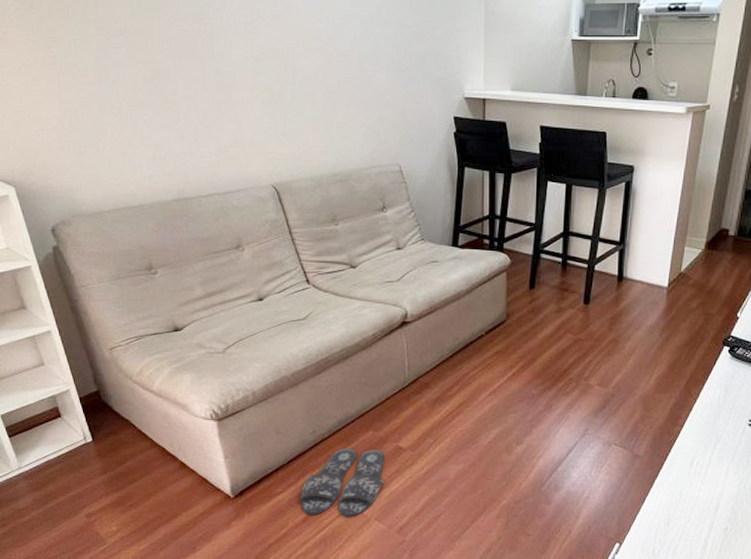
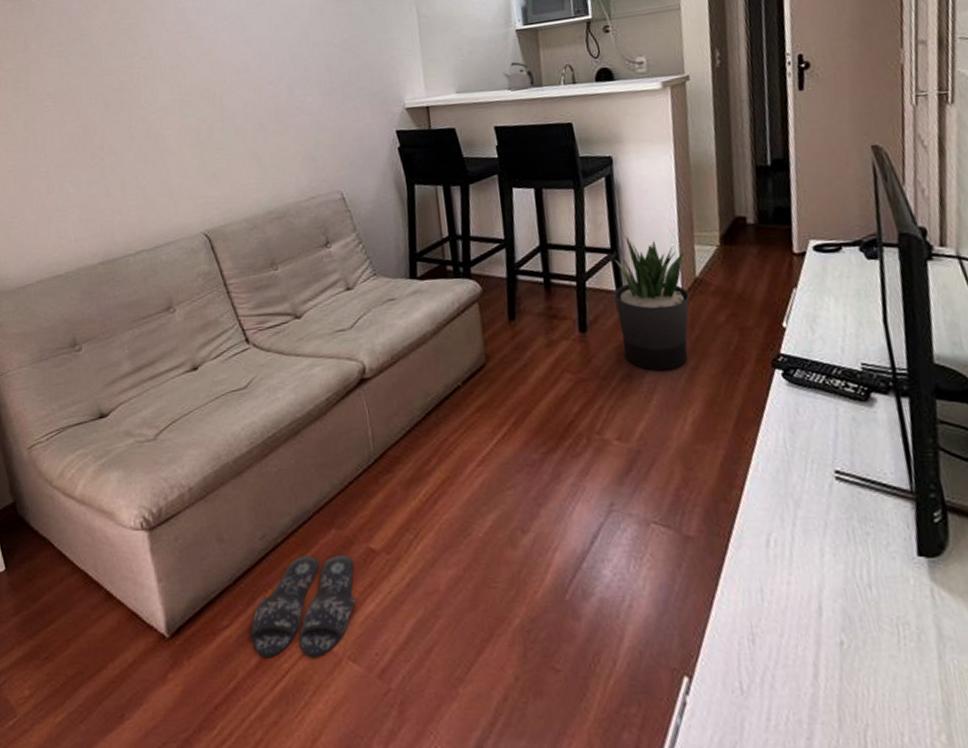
kettle: none [554,70,581,96] -> present [502,62,535,91]
planter: none [615,233,677,339] -> present [614,236,690,371]

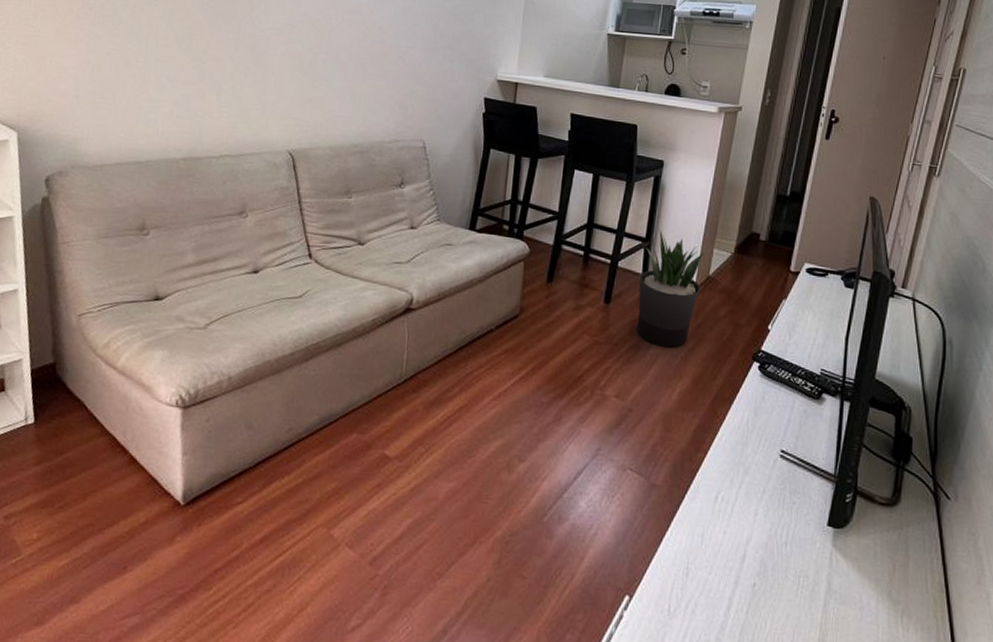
slippers: present [251,555,356,657] -> none [261,452,367,540]
kettle: present [502,62,535,91] -> none [588,62,614,88]

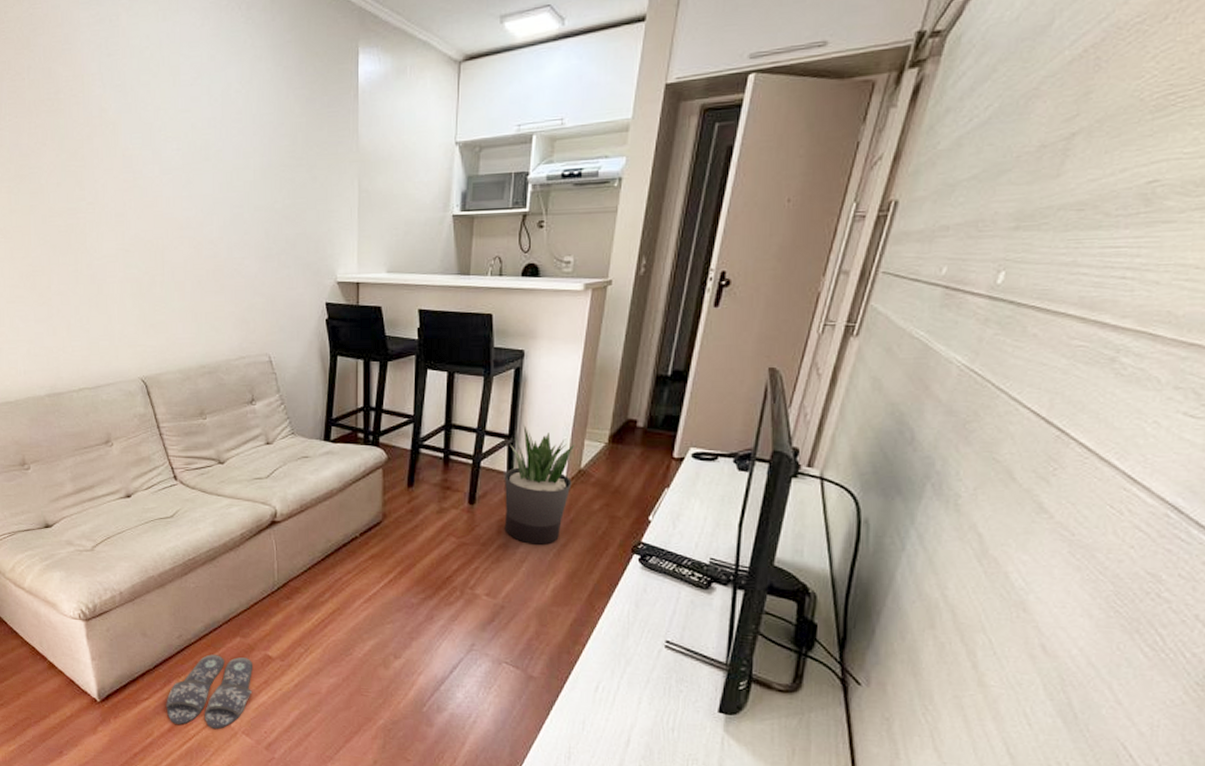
slippers: none [261,452,367,540] -> present [166,654,253,729]

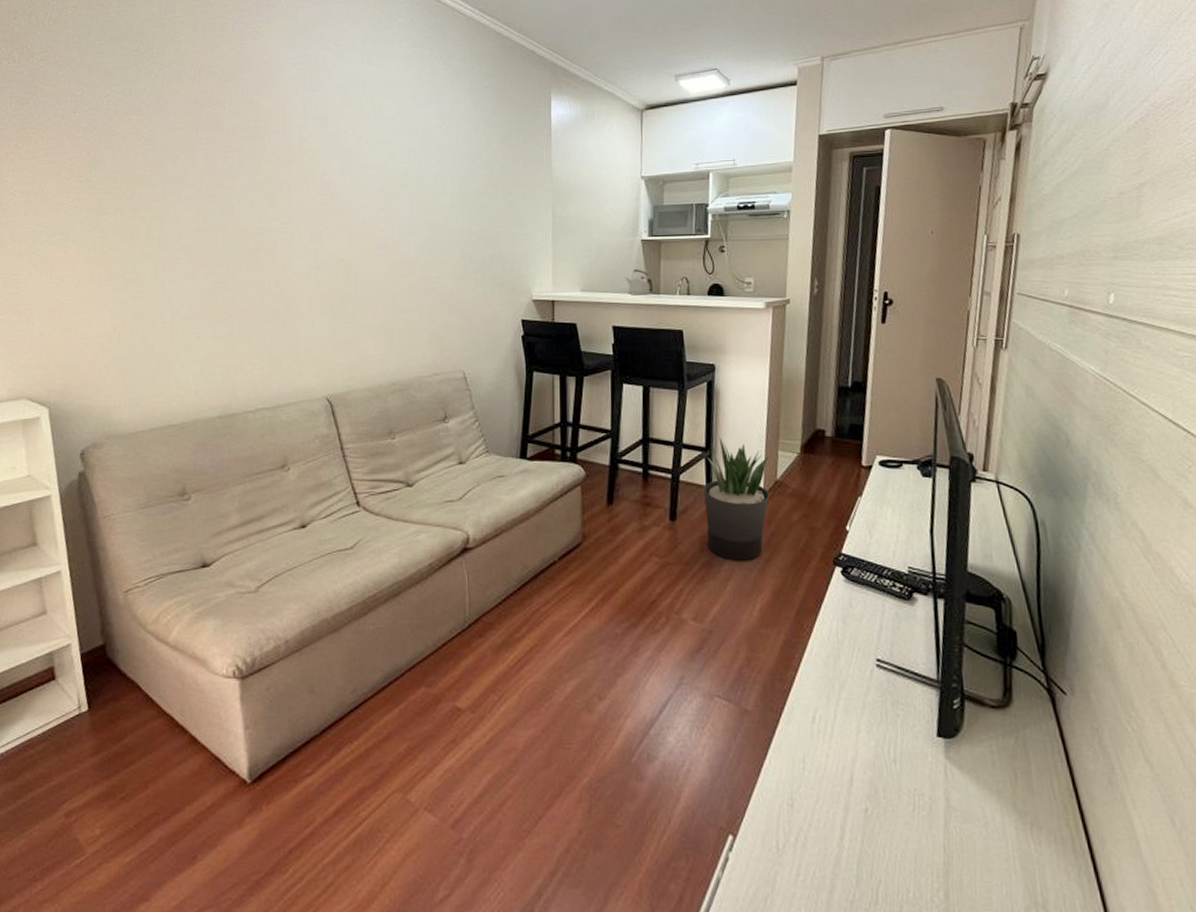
slippers: present [166,654,253,729] -> none [333,711,438,806]
kettle: none [434,248,463,277] -> present [625,269,654,295]

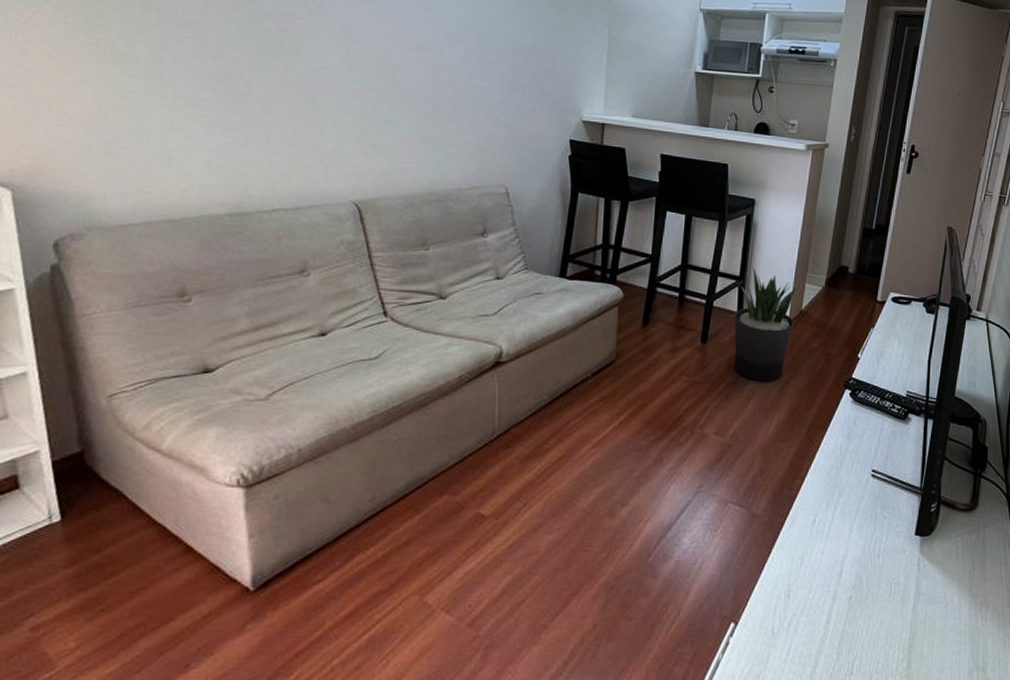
kettle: present [625,269,654,295] -> none [676,101,703,127]

